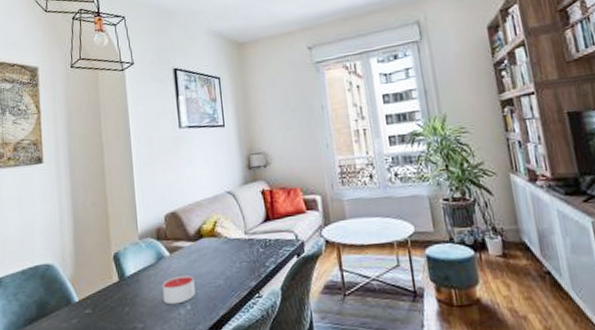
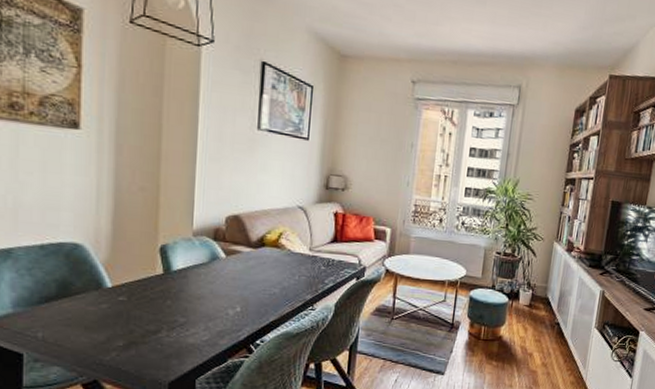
candle: present [161,275,196,305] -> none [211,278,249,305]

